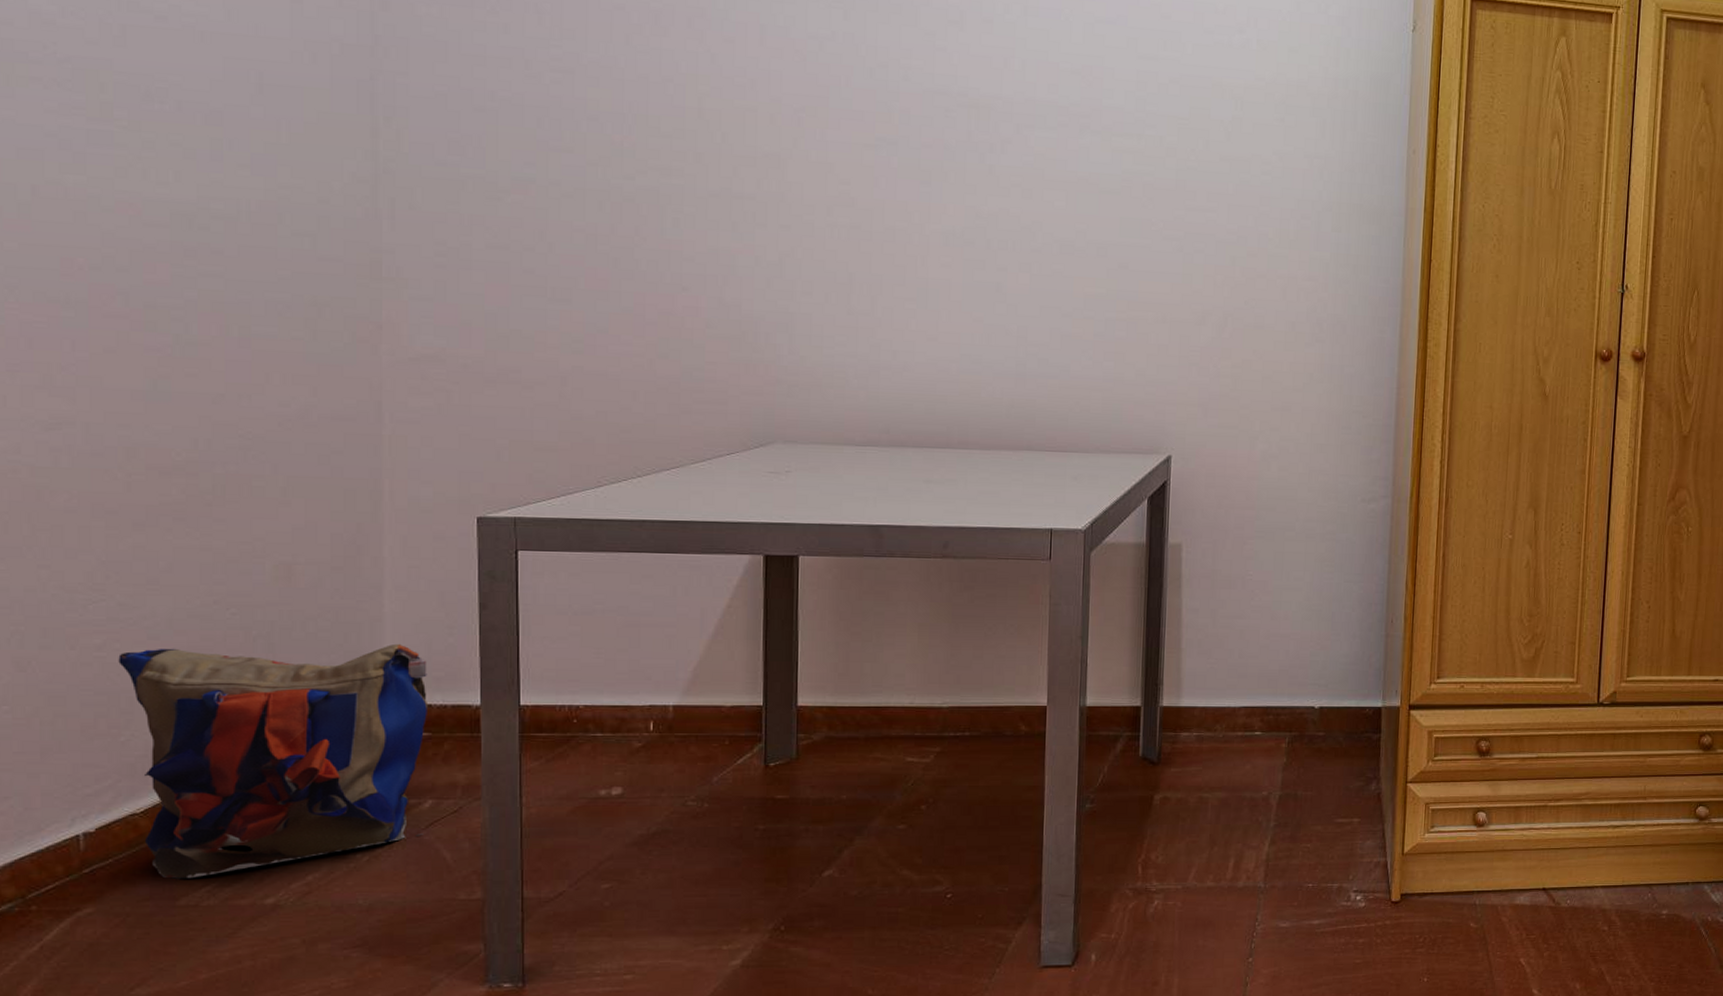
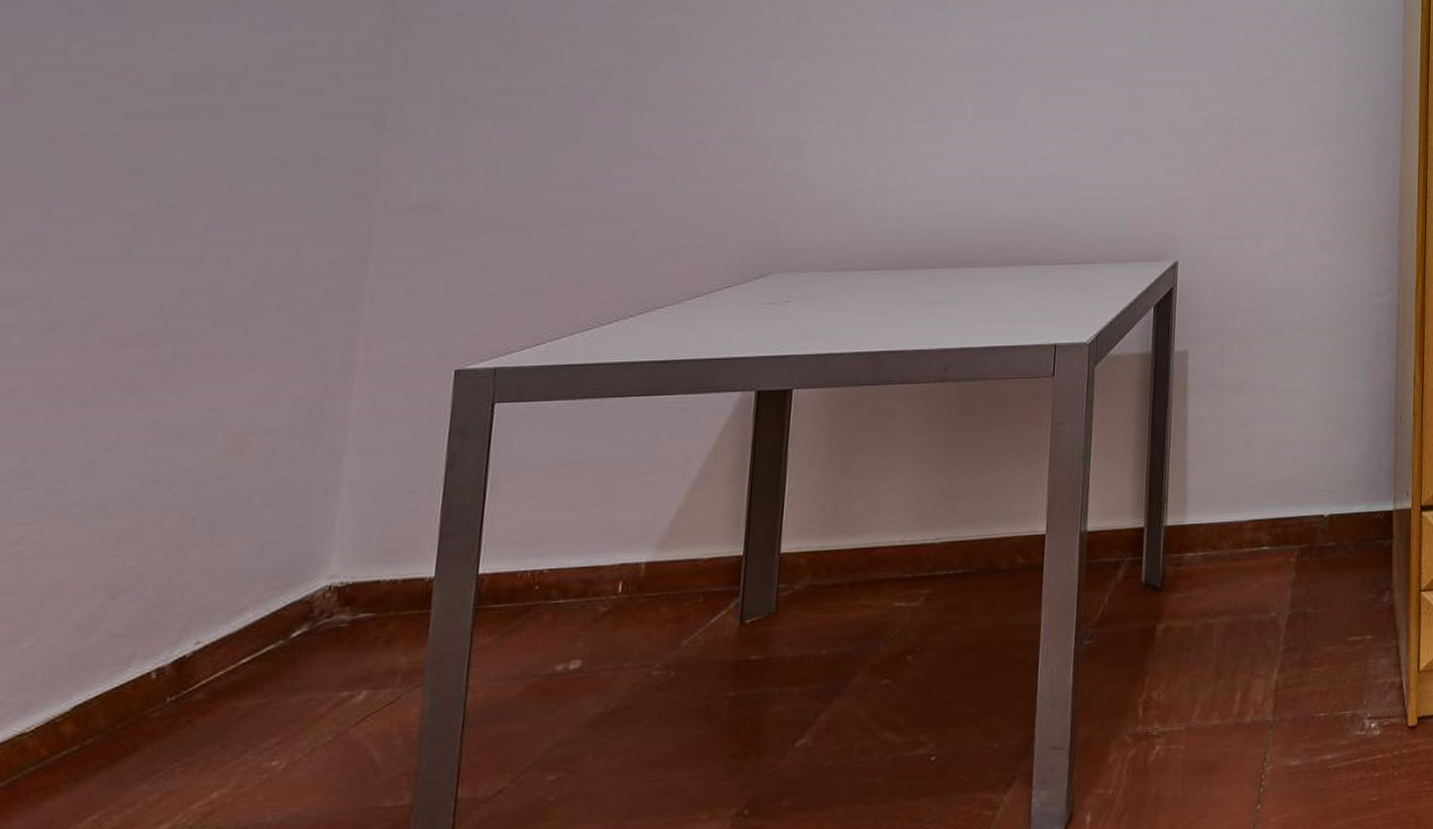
backpack: present [118,643,429,880] -> none [30,514,382,810]

